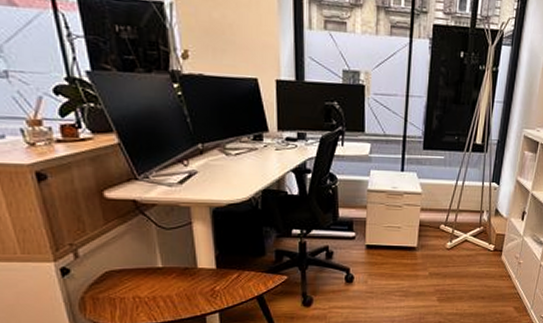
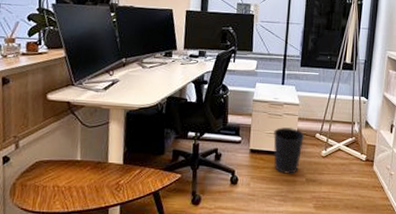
wastebasket: none [392,220,428,269] -> present [273,127,305,174]

